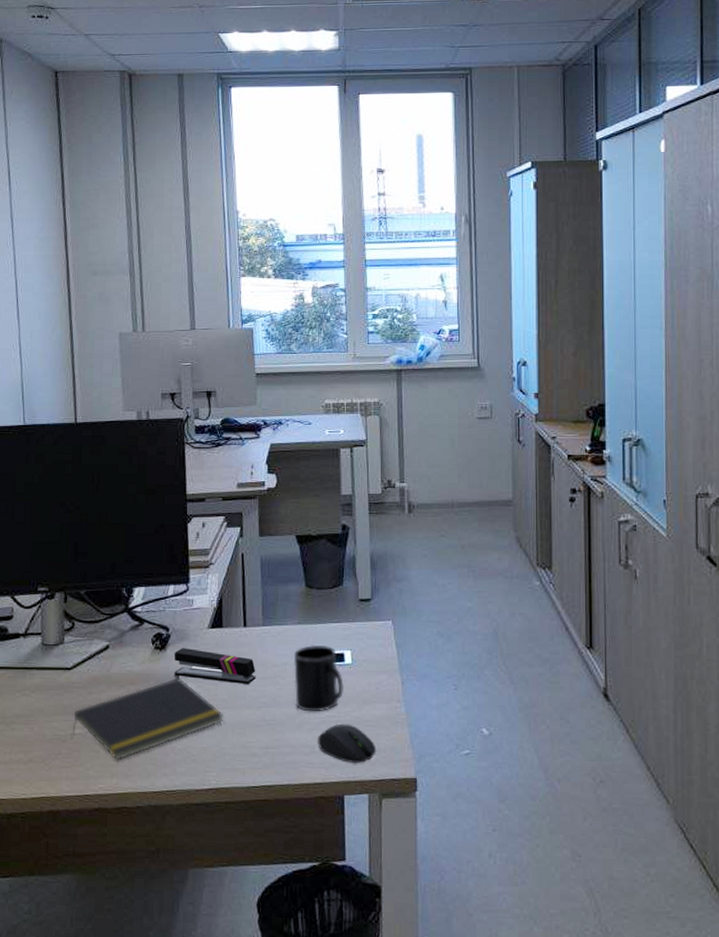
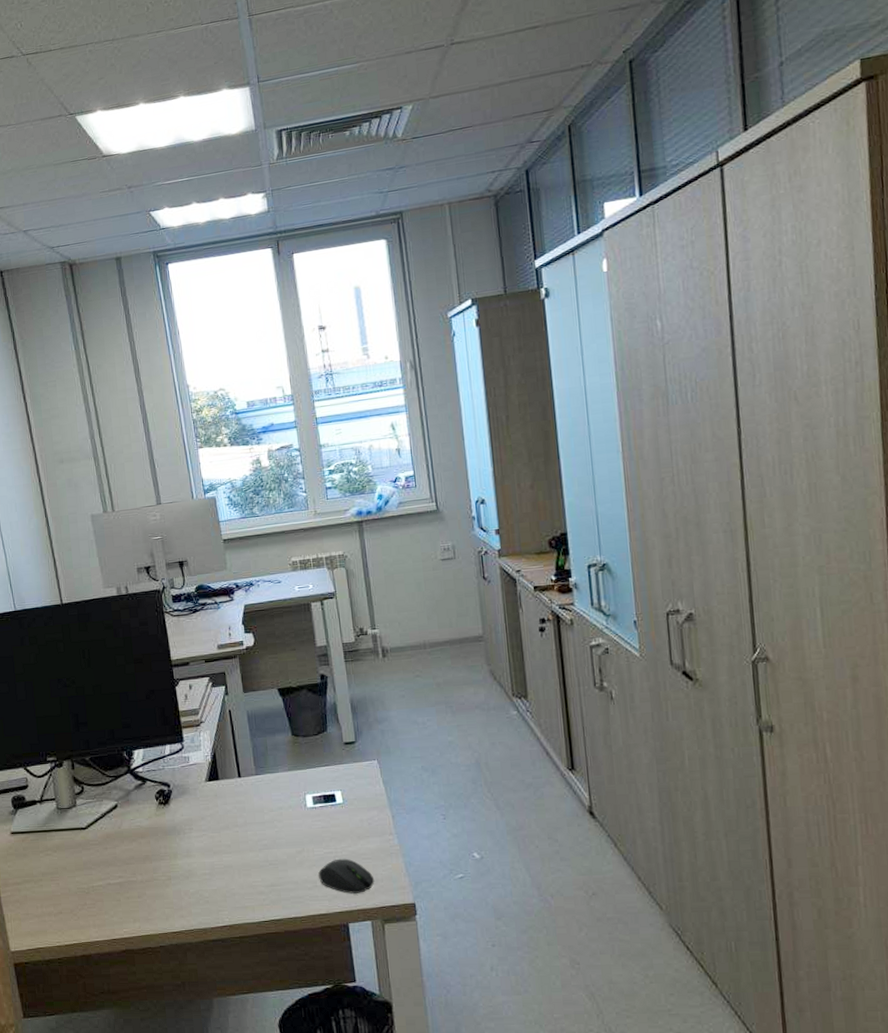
notepad: present [73,677,224,760] -> none [93,828,230,907]
stapler: present [174,647,256,684] -> none [177,800,255,830]
mug: present [294,645,344,712] -> none [288,788,338,850]

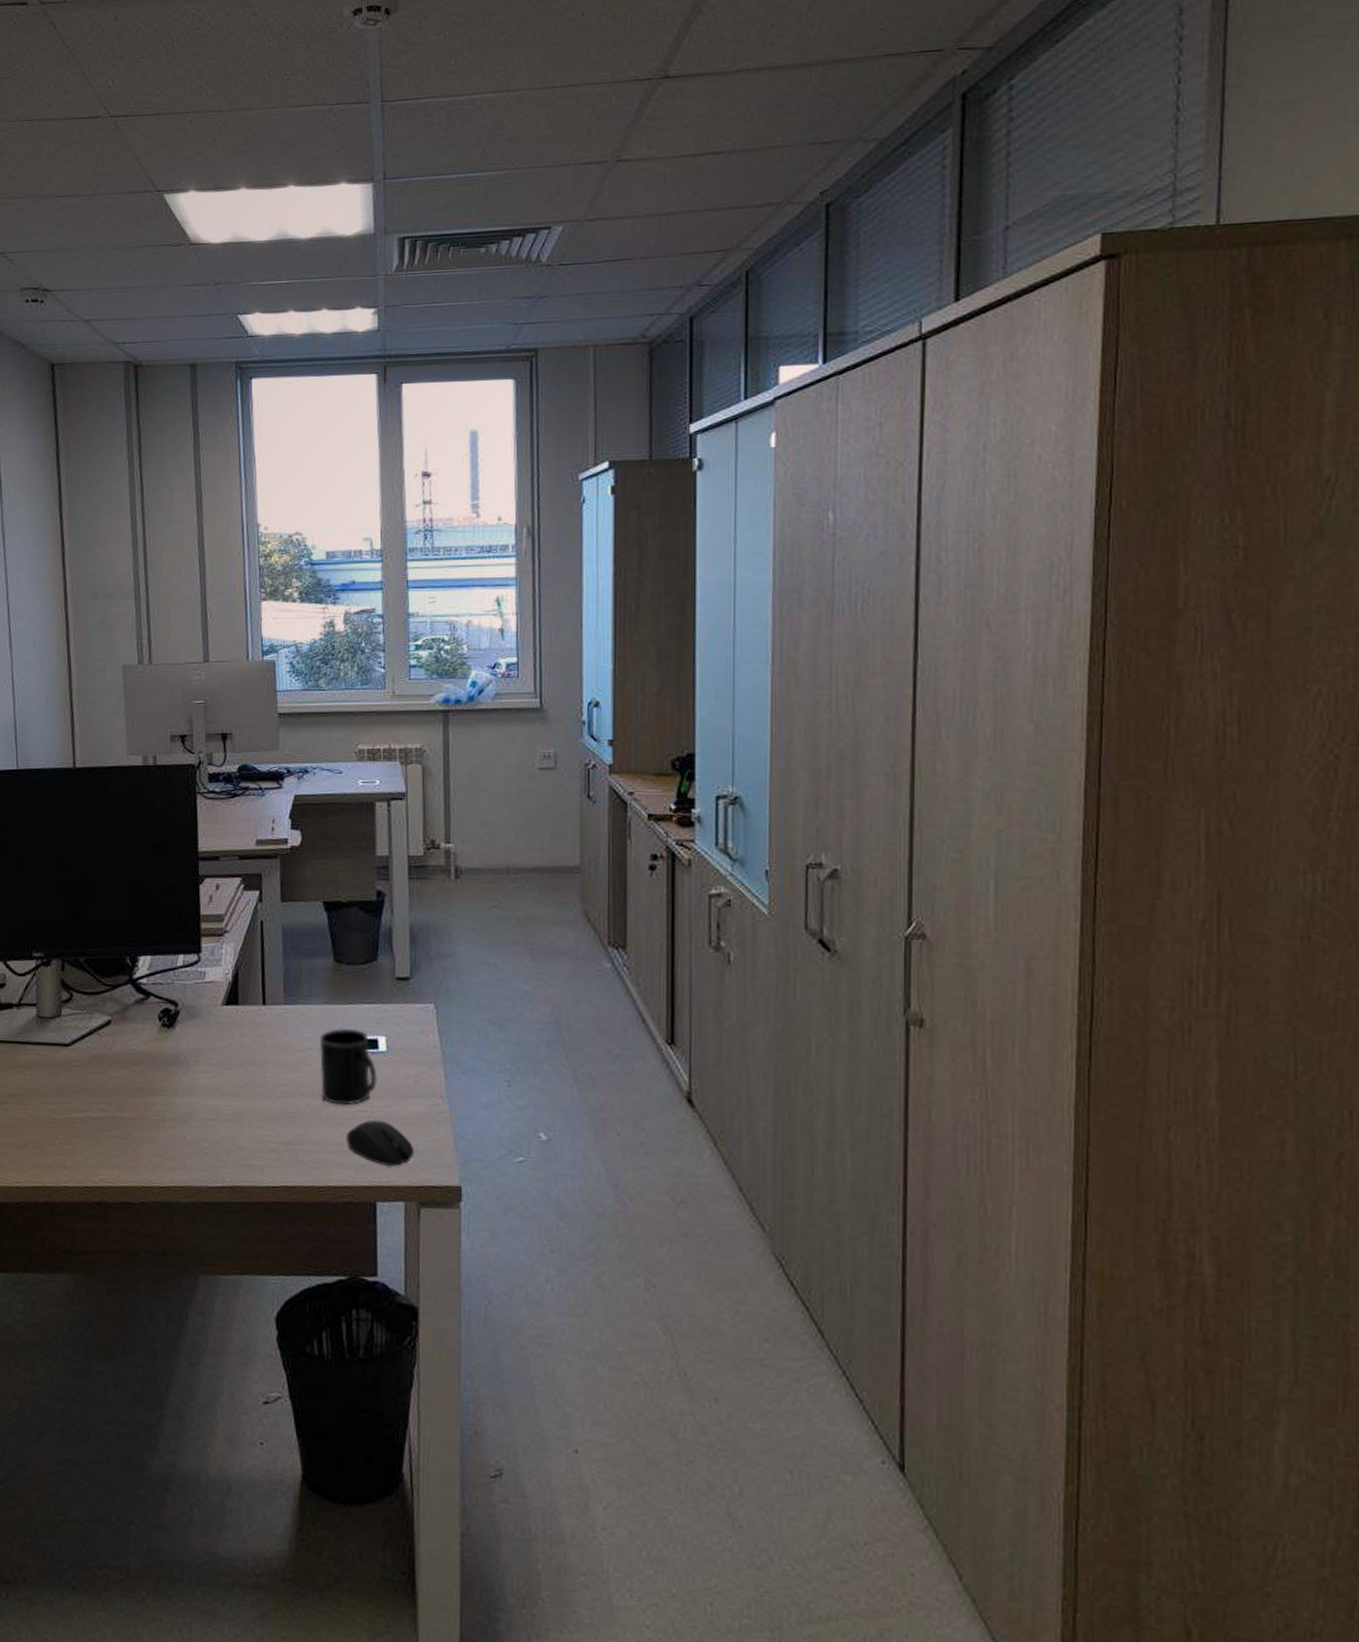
mug: none [288,788,338,850] -> present [320,1029,377,1106]

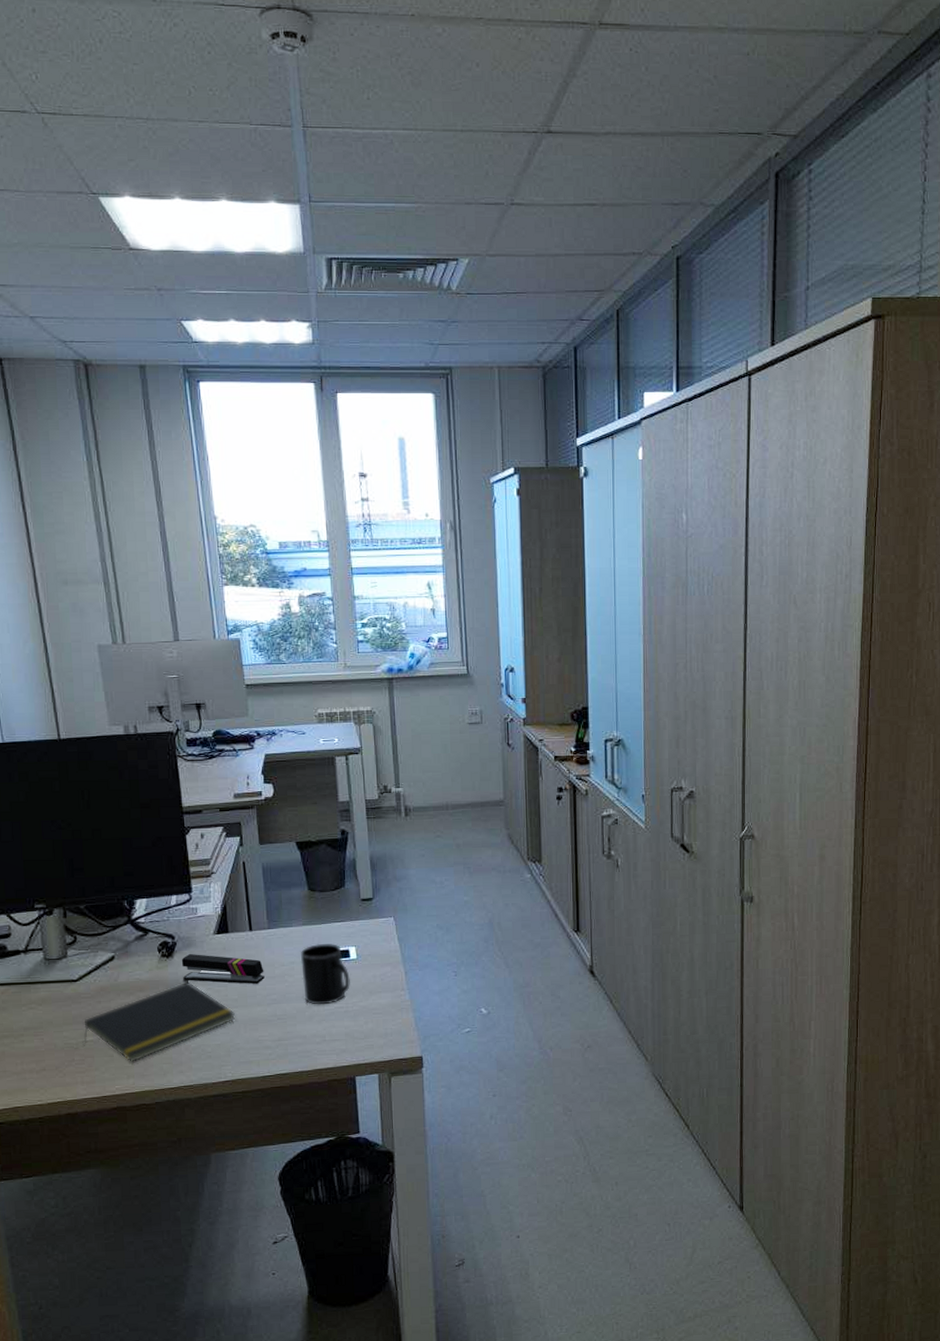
notepad: none [71,1059,240,1150] -> present [84,981,236,1062]
stapler: none [183,1025,276,1071] -> present [181,953,265,984]
computer mouse: present [346,1120,415,1166] -> none [328,1013,384,1048]

